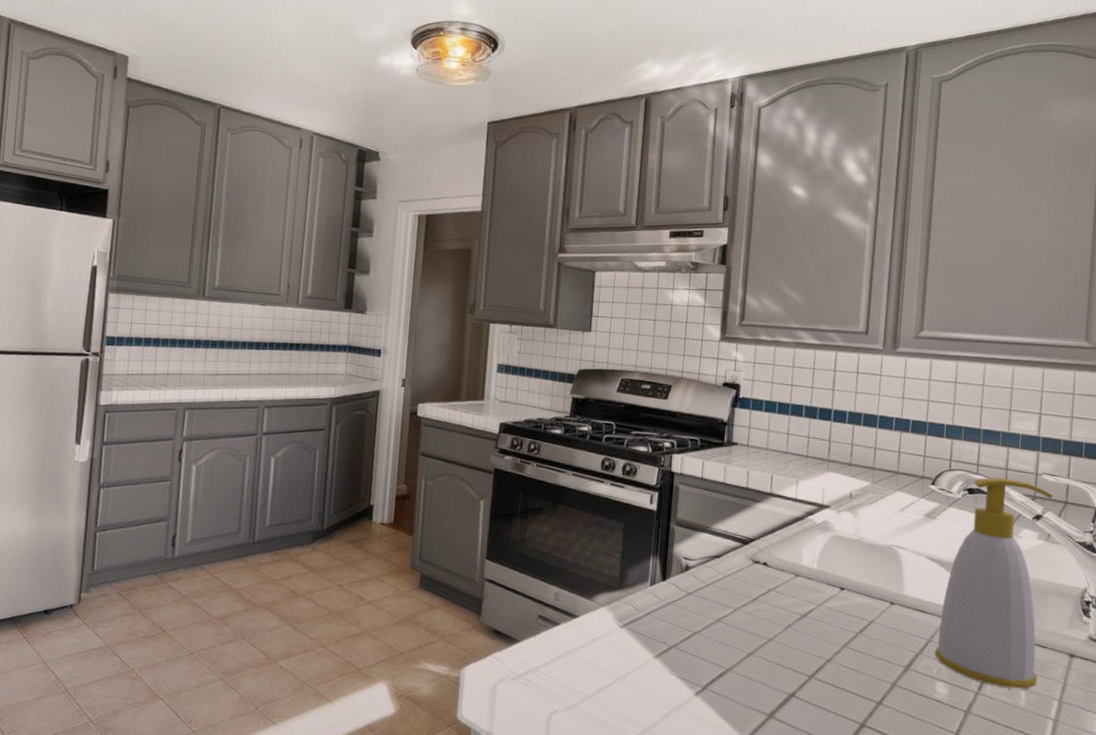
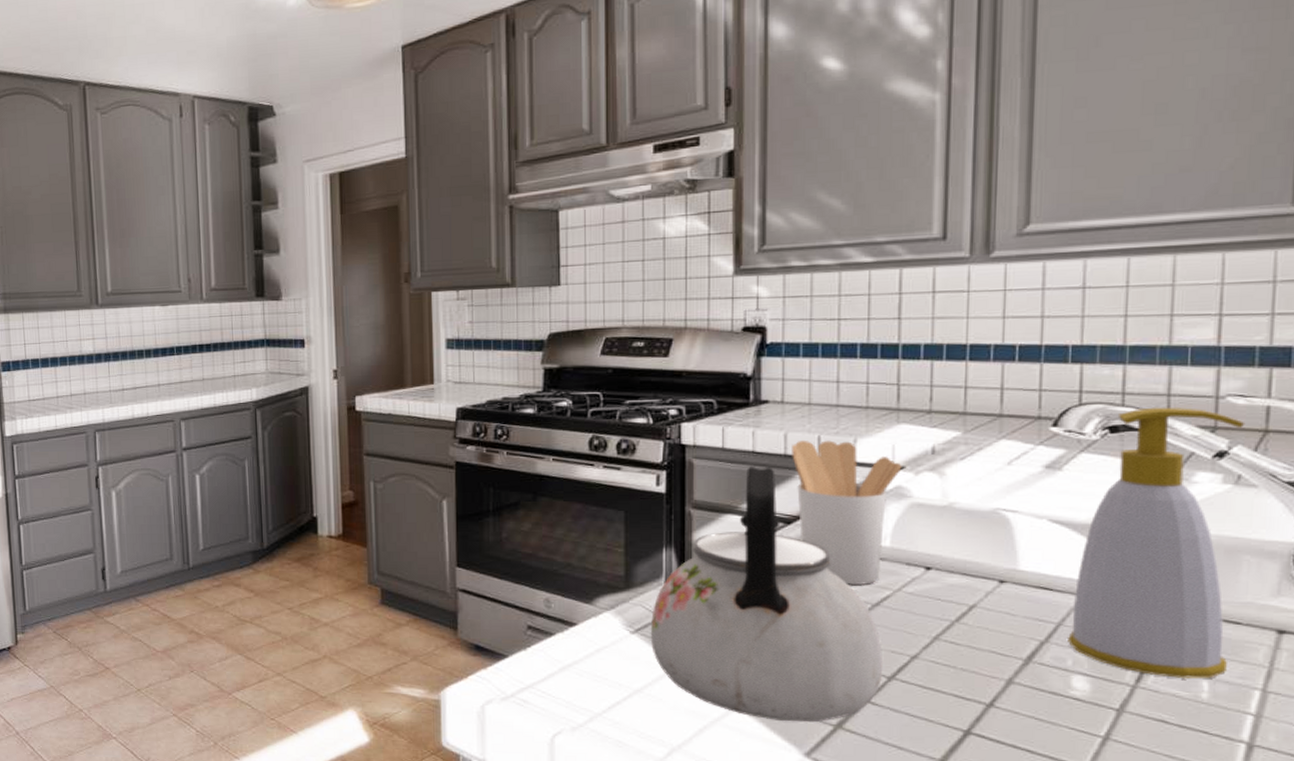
kettle: none [635,494,806,712] -> present [650,465,883,723]
utensil holder: none [751,477,829,599] -> present [792,440,902,585]

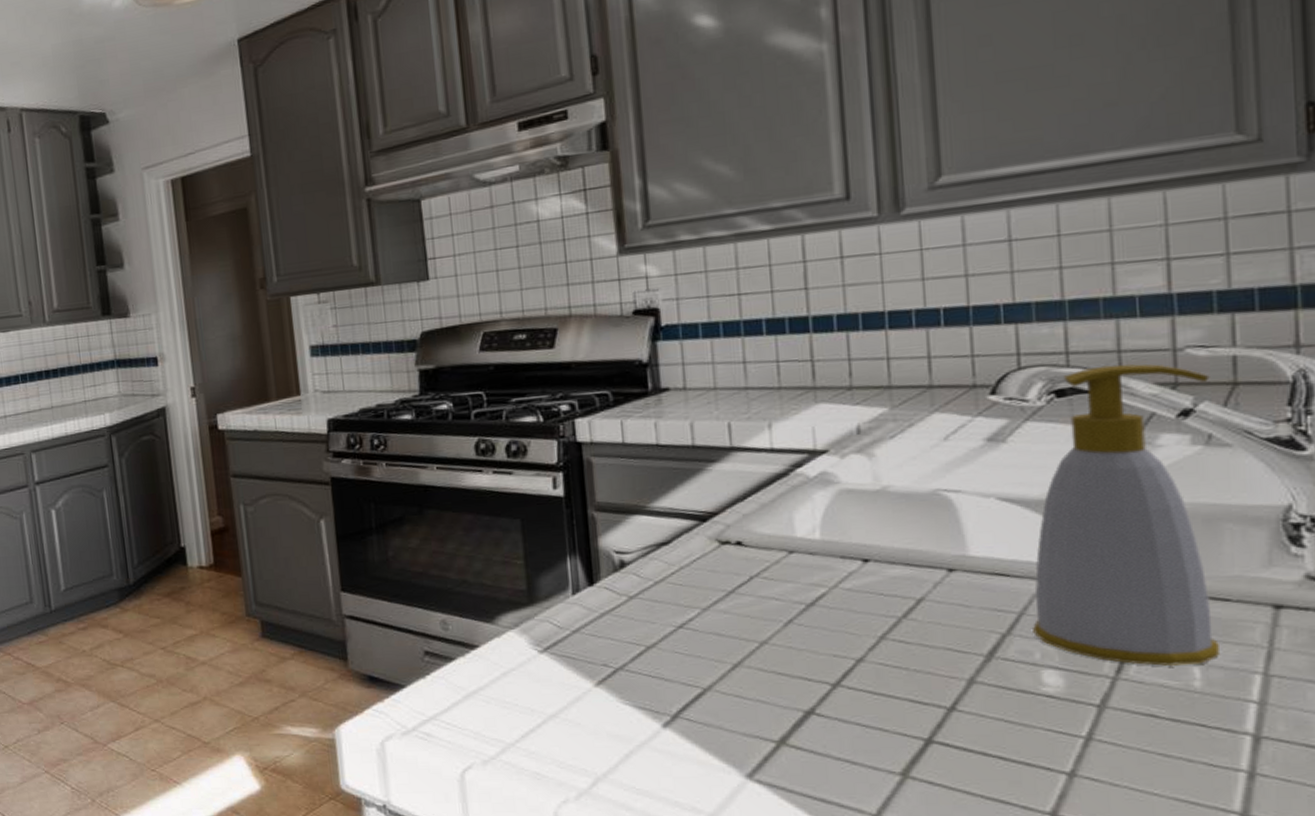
kettle: present [650,465,883,723] -> none [560,460,826,741]
utensil holder: present [792,440,902,585] -> none [700,426,825,584]

